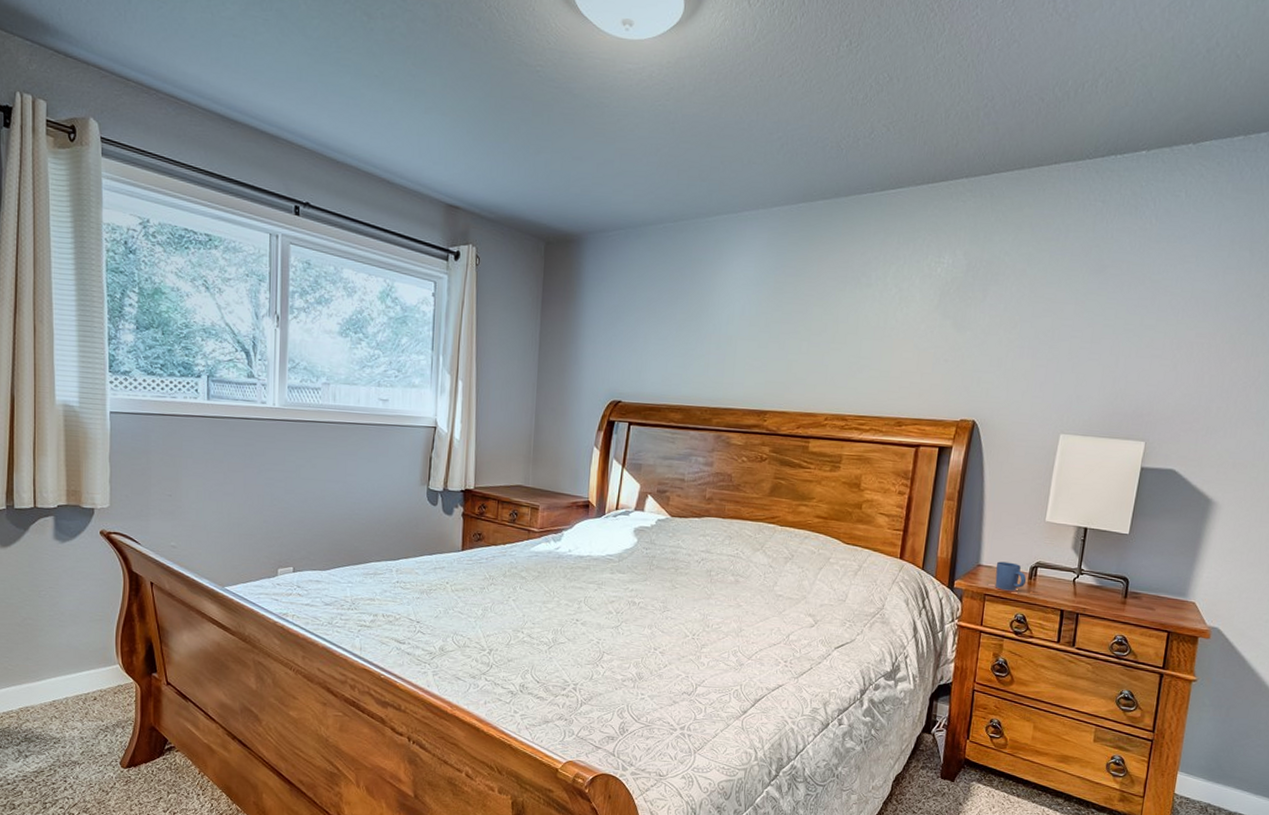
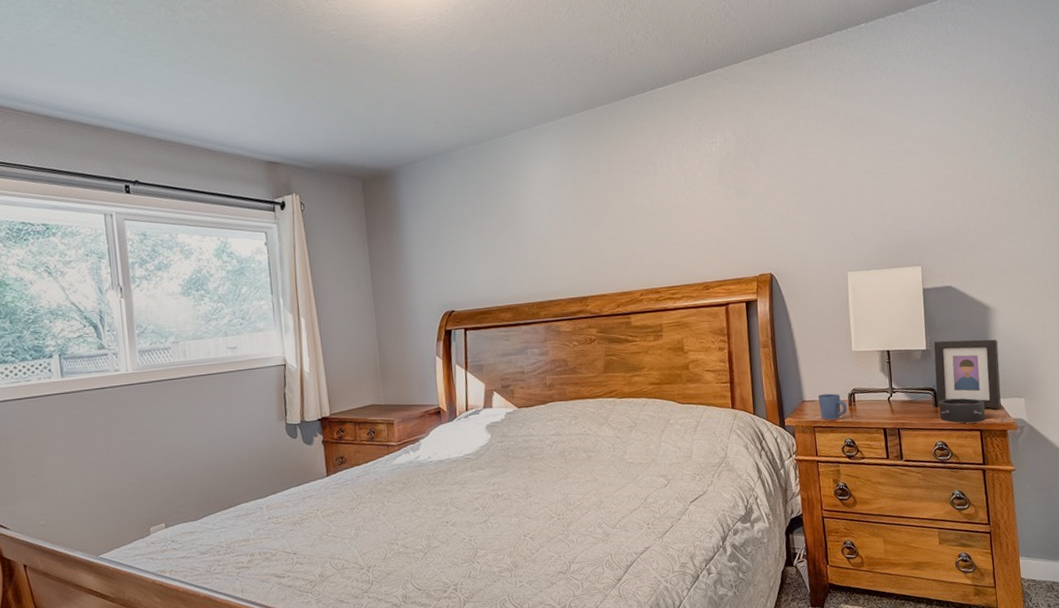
picture frame: none [1126,527,1213,613] -> present [933,339,1001,409]
alarm clock: none [1127,591,1180,623] -> present [939,398,986,424]

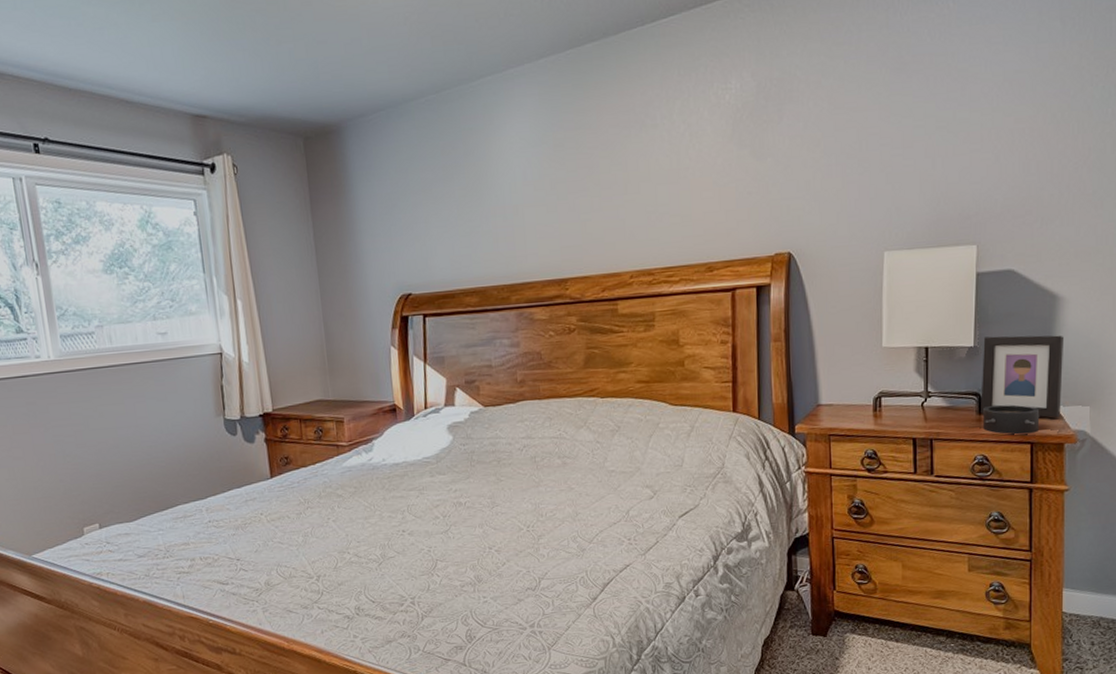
mug: present [818,393,848,421] -> none [836,396,872,429]

